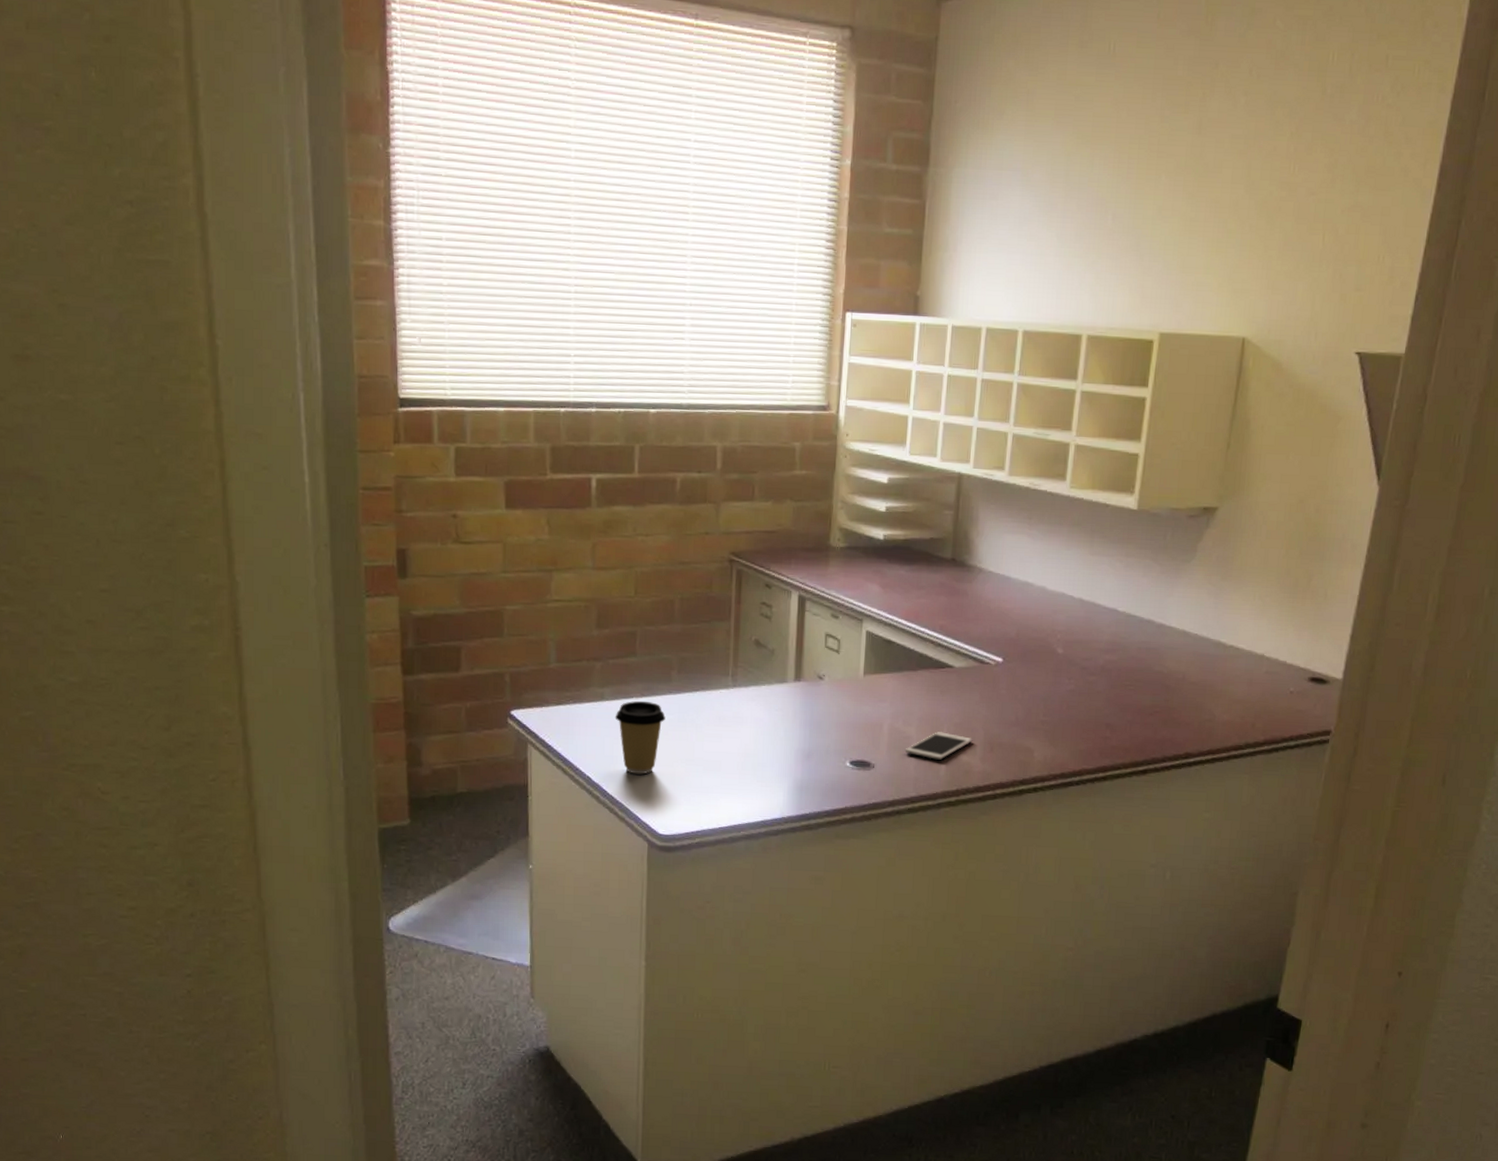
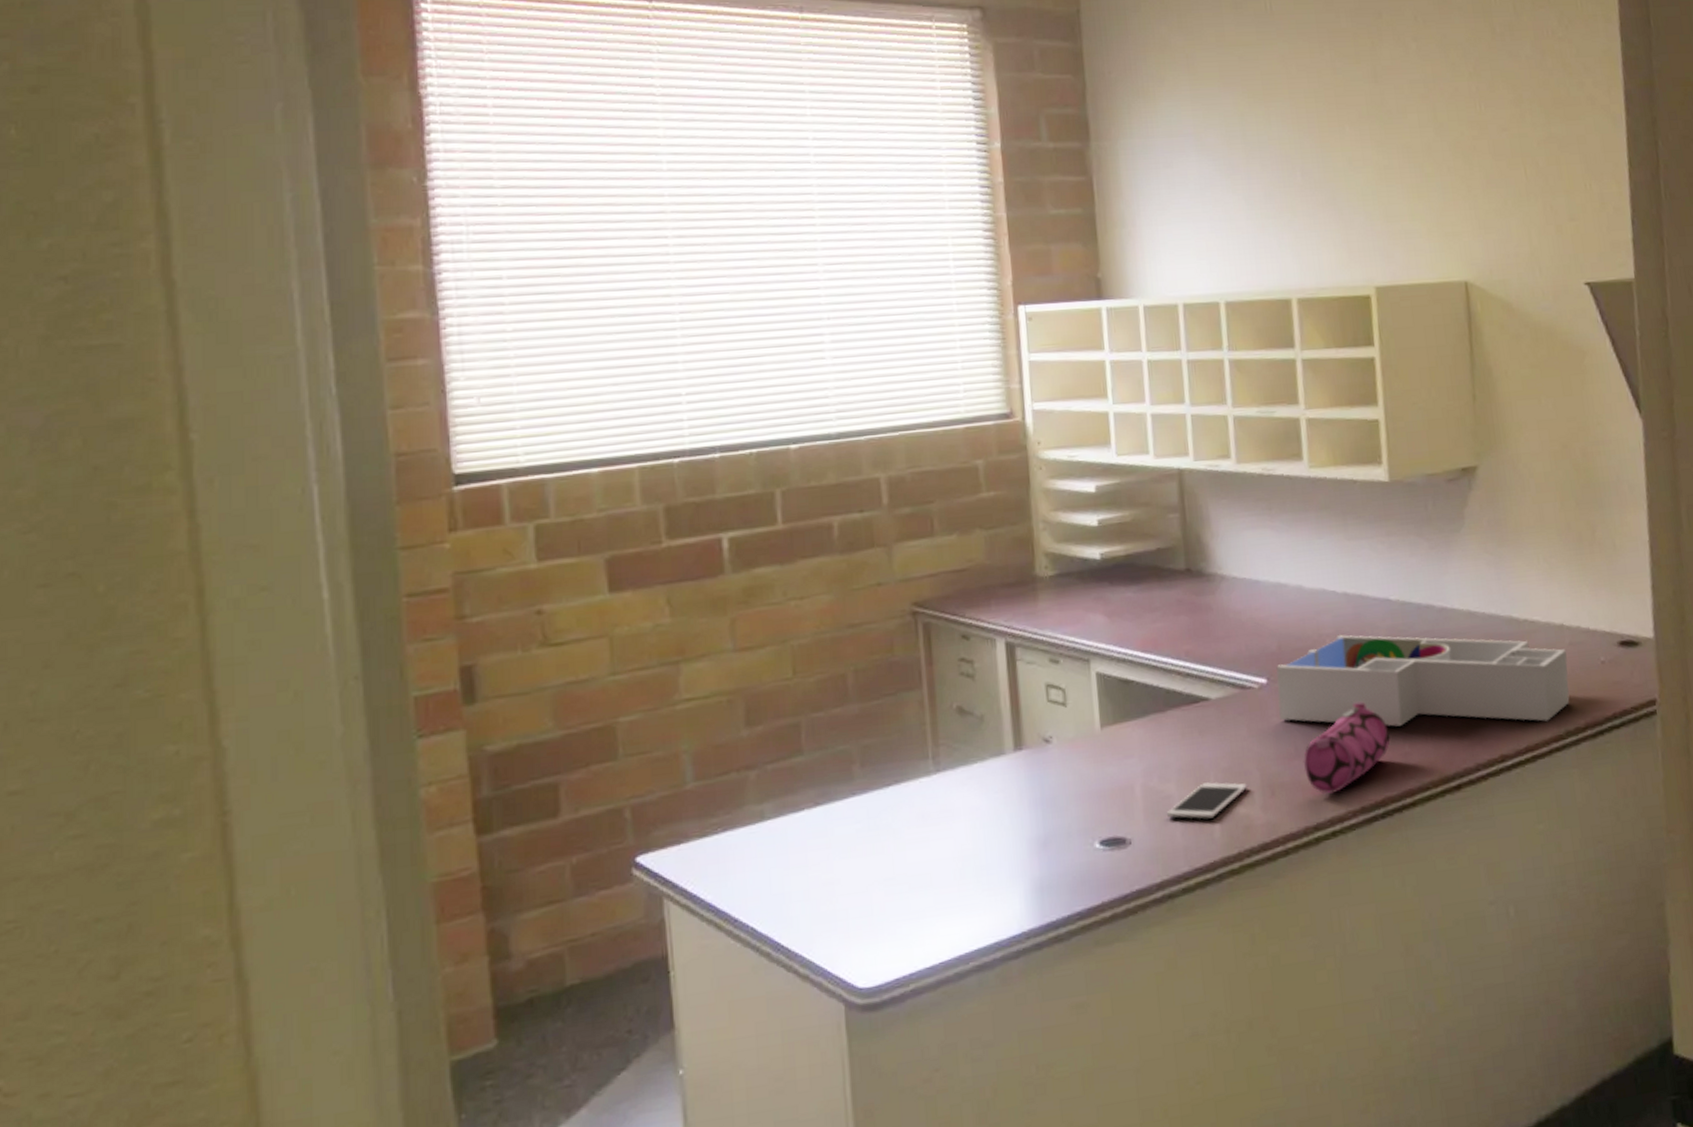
coffee cup: present [615,700,666,775] -> none [781,810,851,913]
desk organizer: none [1008,633,1262,732] -> present [1275,635,1570,727]
pencil case: none [1020,689,1096,758] -> present [1303,701,1390,794]

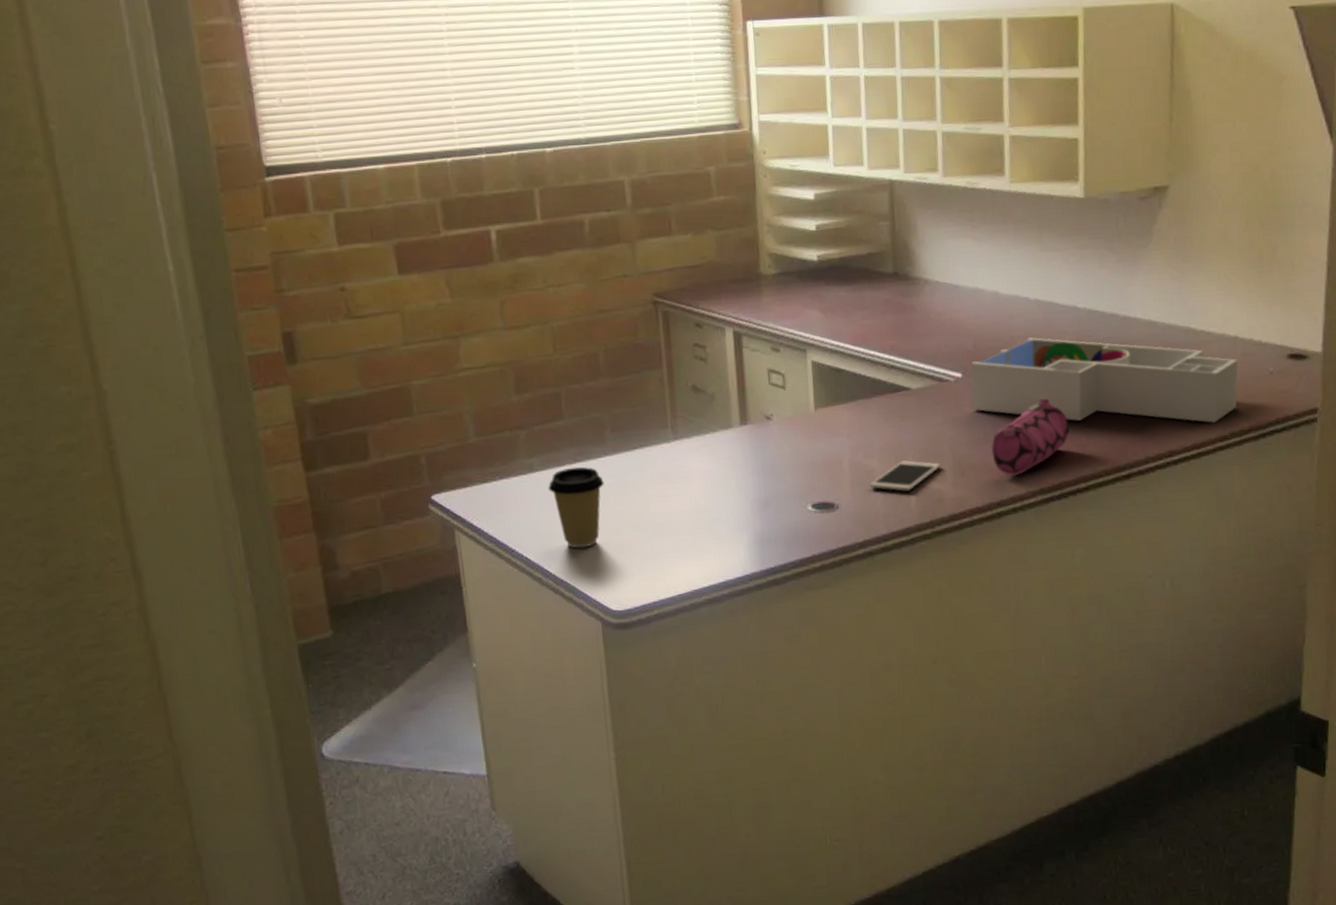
coffee cup: none [781,810,851,913] -> present [548,466,604,549]

